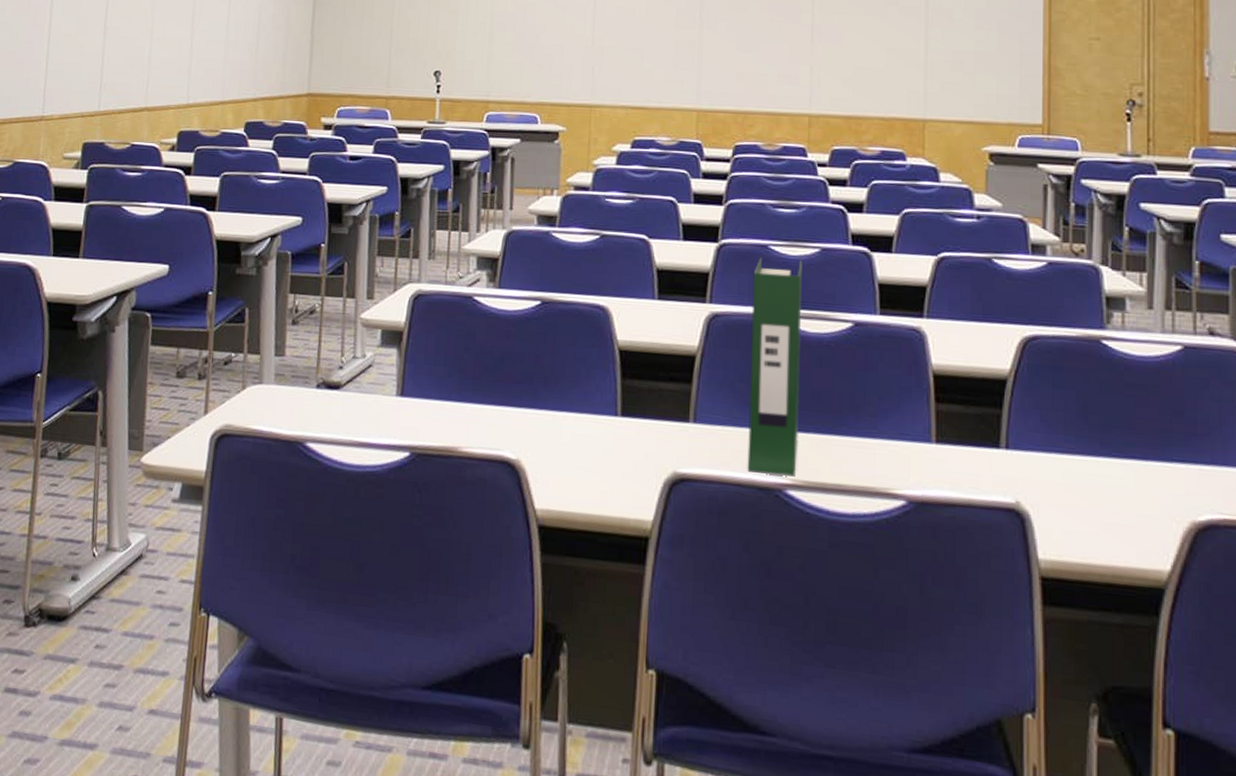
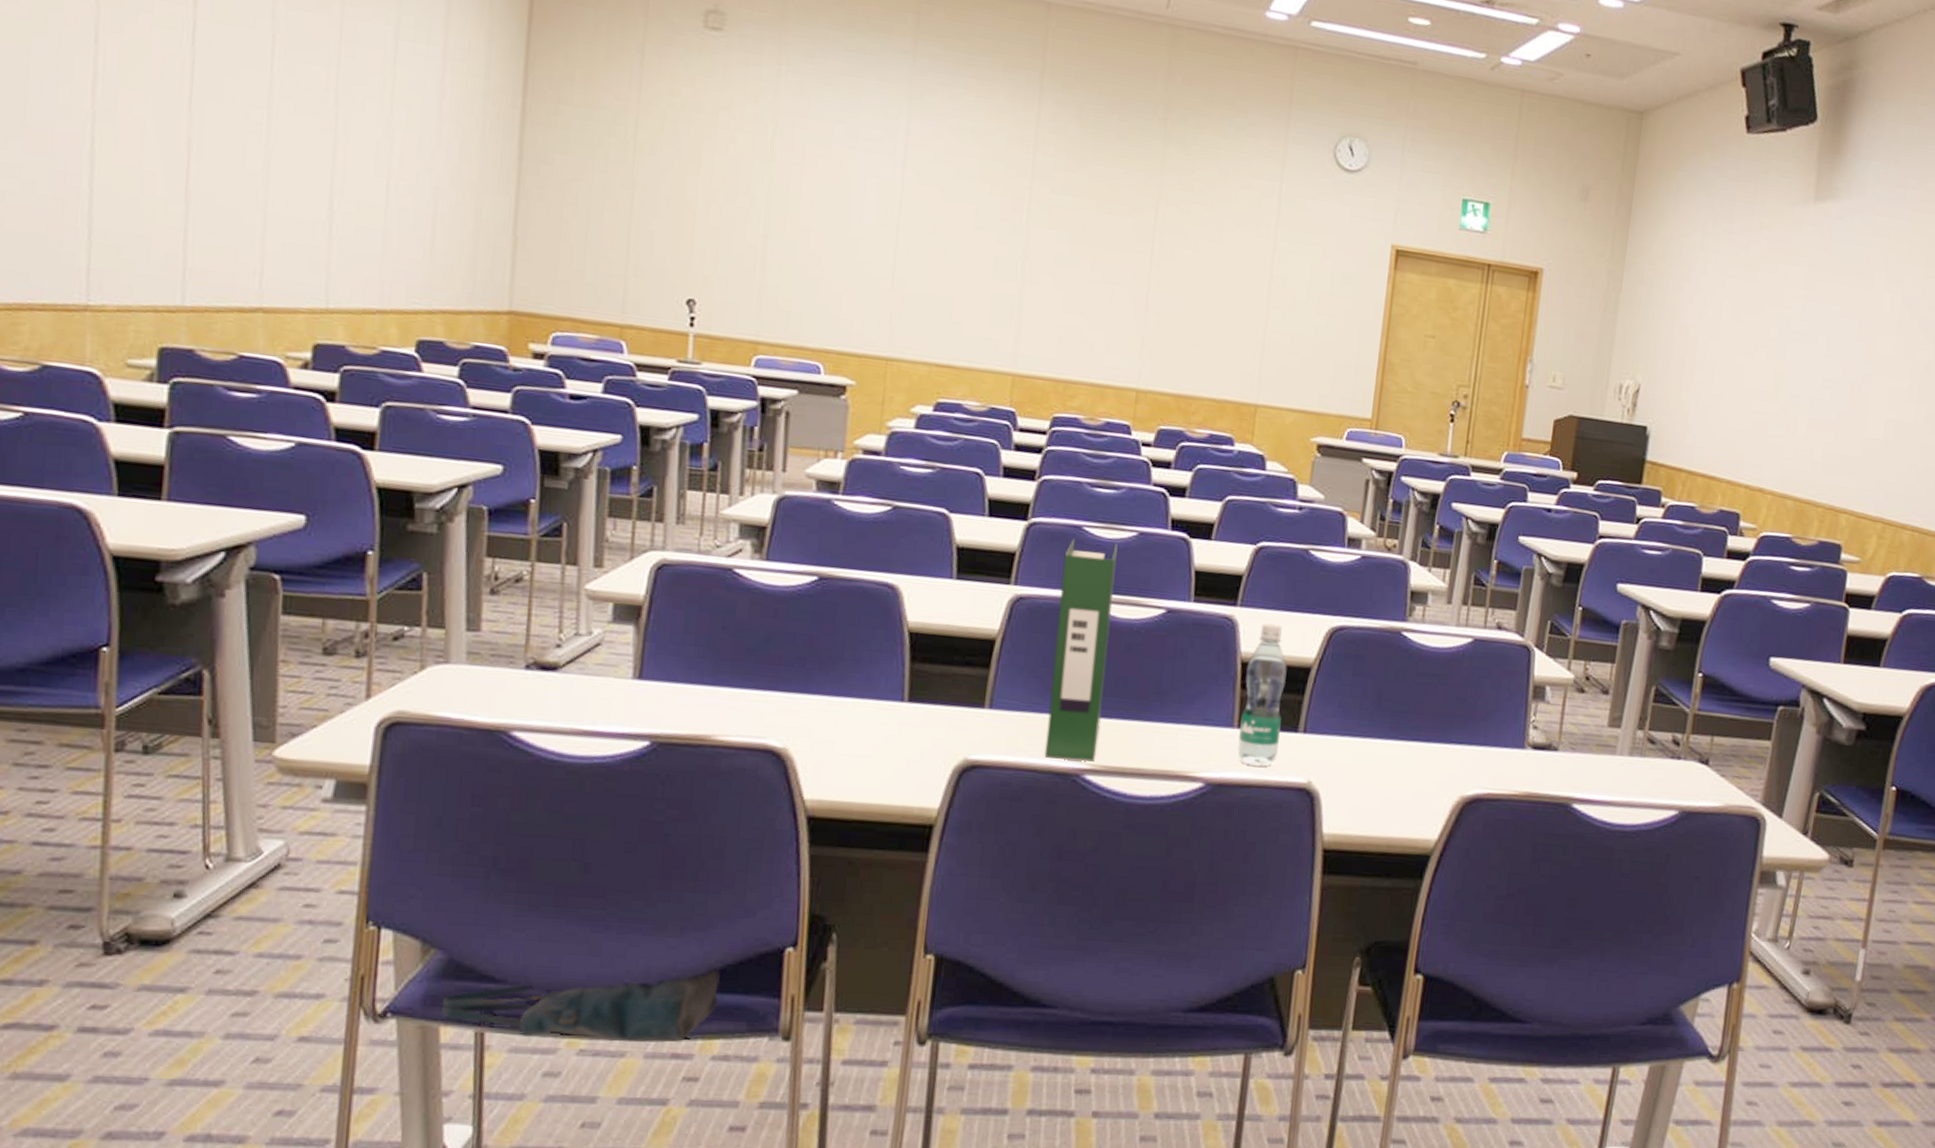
tote bag: none [251,668,469,743] -> present [441,966,720,1044]
bottle: none [938,334,983,484] -> present [1238,623,1287,767]

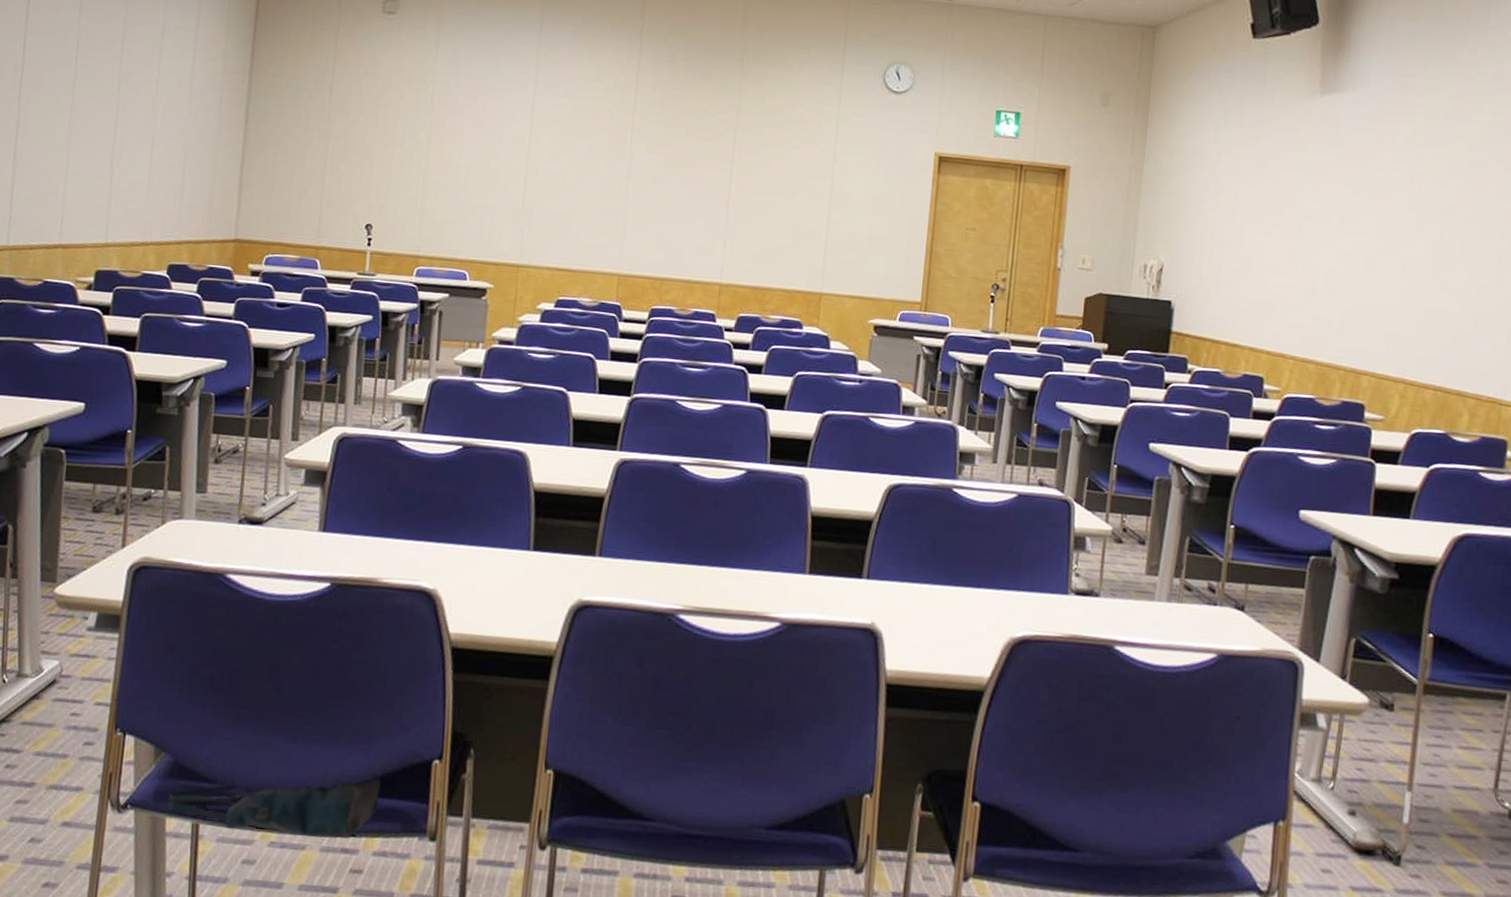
binder: present [1044,539,1118,762] -> none [645,411,705,603]
bottle: present [1238,623,1287,767] -> none [809,481,852,609]

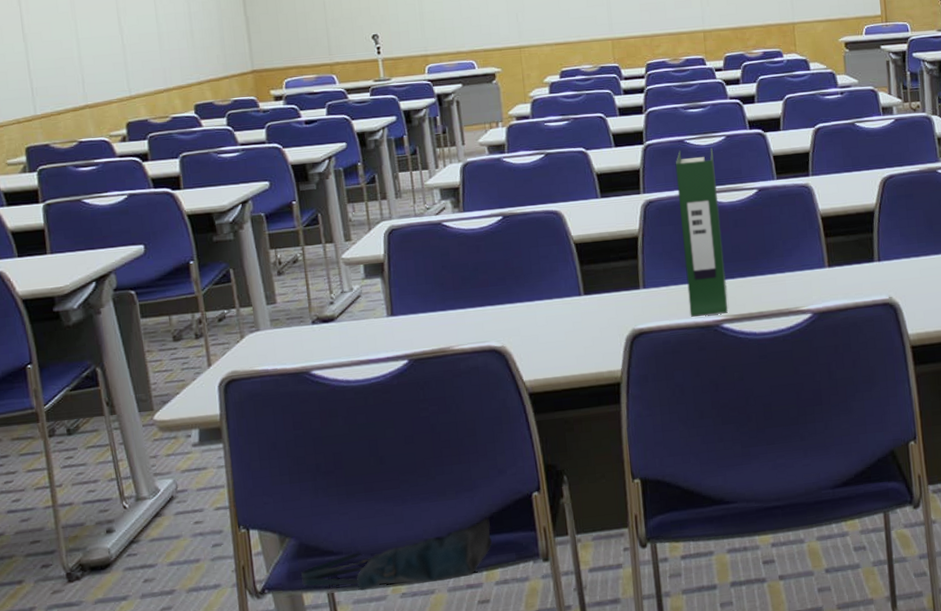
binder: none [645,411,705,603] -> present [675,148,728,317]

